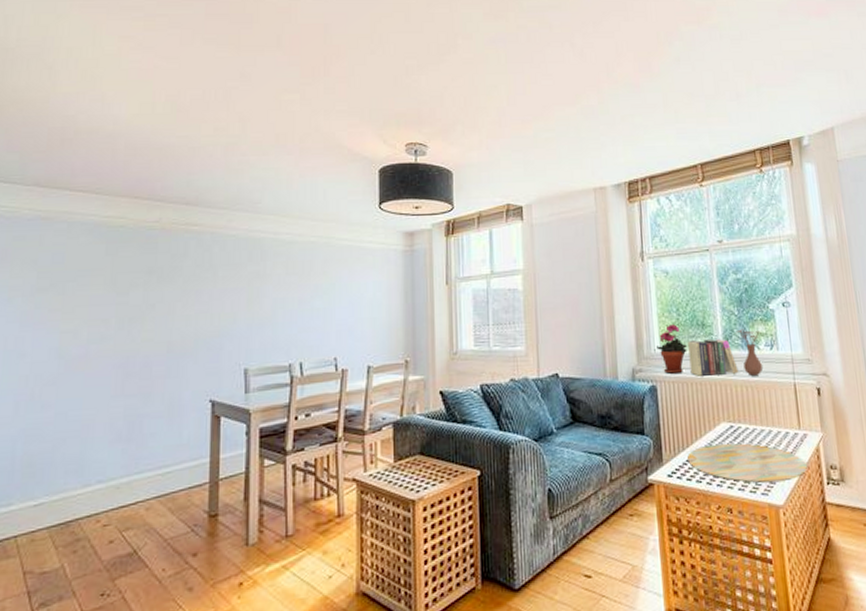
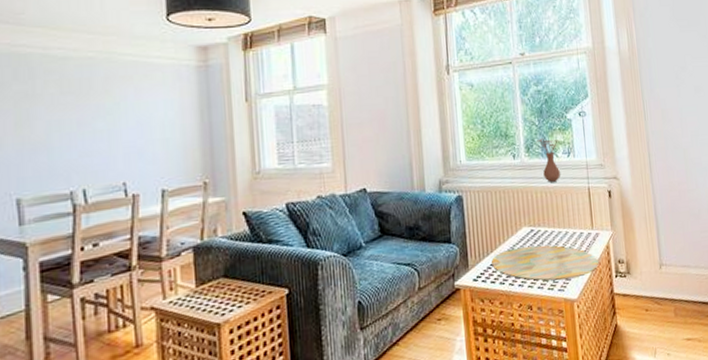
potted plant: present [657,324,687,374] -> none [462,136,491,184]
books: present [688,339,739,376] -> none [492,148,539,185]

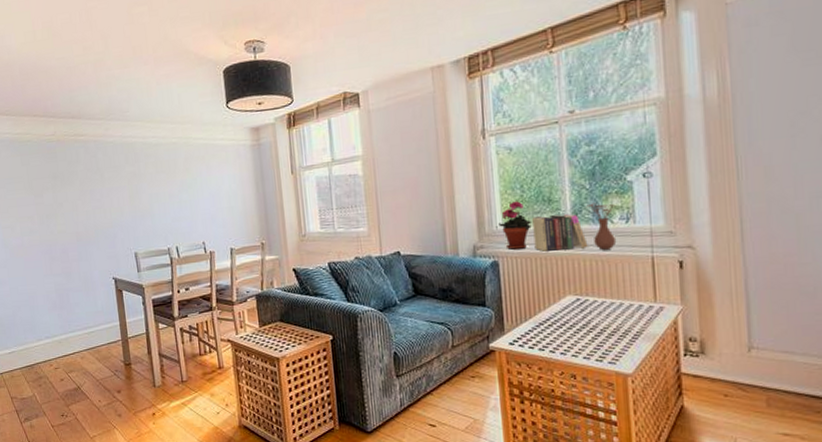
potted plant: none [462,136,491,184] -> present [499,201,531,250]
books: none [492,148,539,185] -> present [532,214,588,252]
decorative tray: present [492,245,599,281] -> none [530,314,663,352]

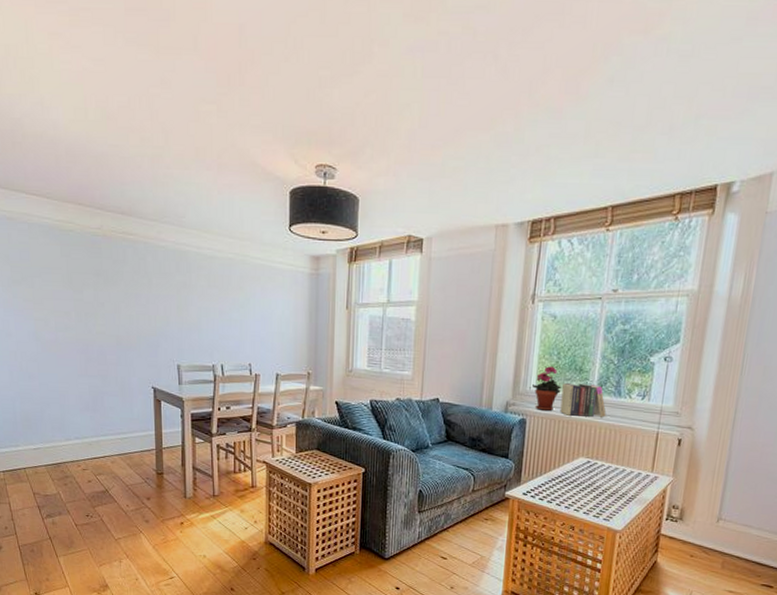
vase: present [585,203,617,250] -> none [610,378,636,421]

